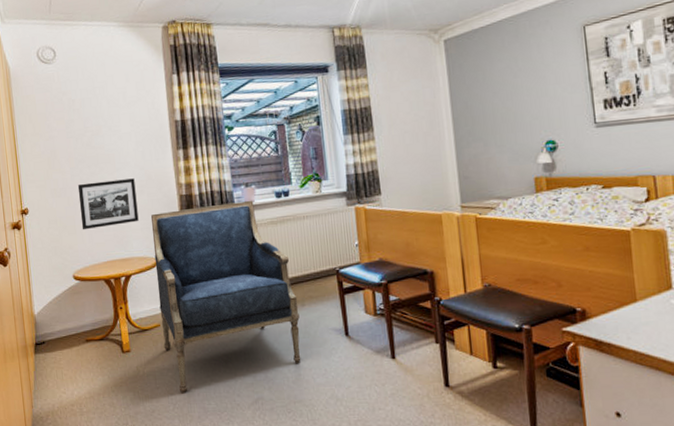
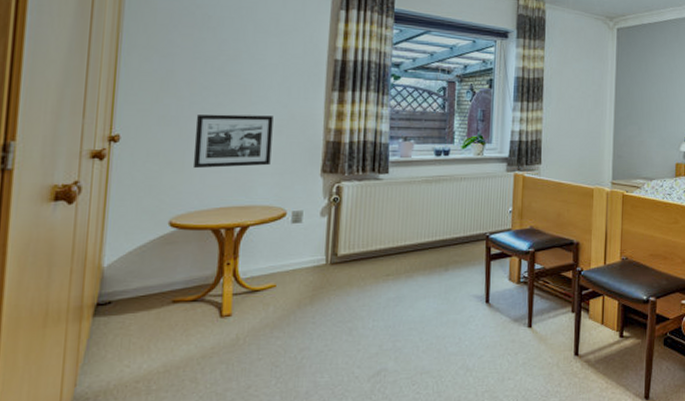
armchair: present [150,200,301,394] -> none [276,155,442,366]

